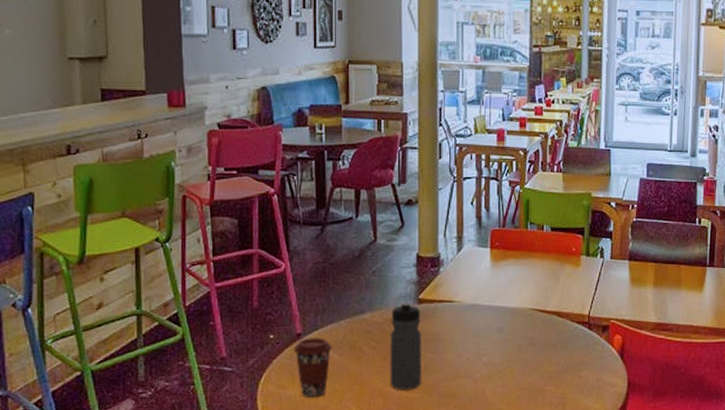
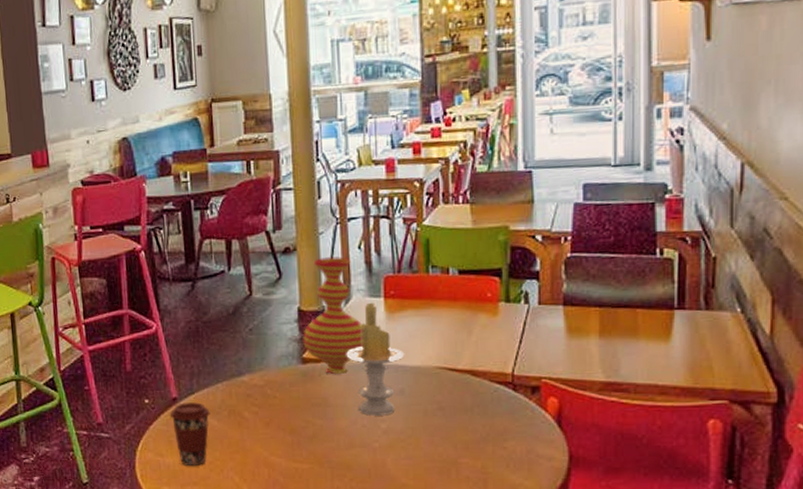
water bottle: present [390,302,422,390] -> none [272,362,311,460]
vase: none [420,210,472,314] -> present [303,257,364,375]
candle: none [456,252,505,350] -> present [346,302,405,416]

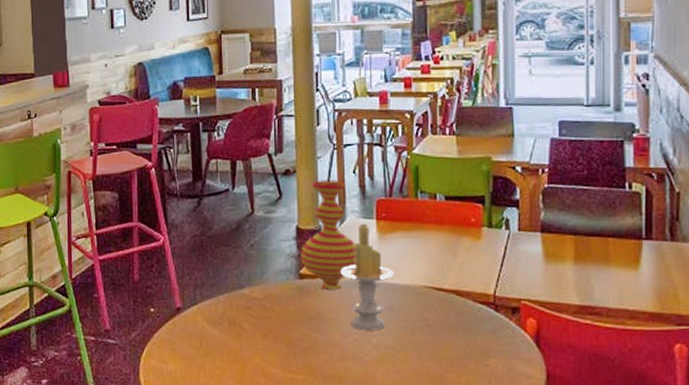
coffee cup: present [169,402,210,466] -> none [173,312,212,373]

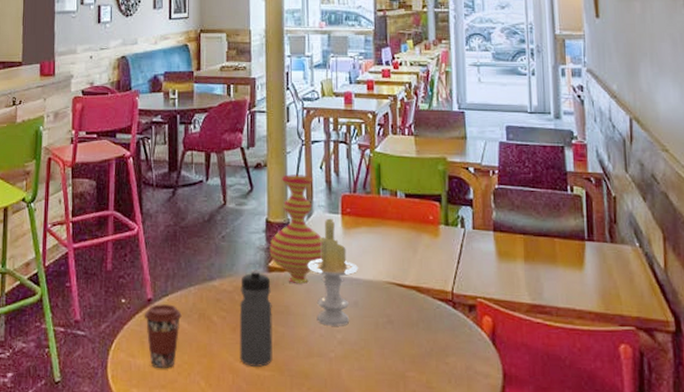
coffee cup: none [173,312,212,373] -> present [144,304,182,368]
water bottle: none [270,277,306,371] -> present [239,269,273,367]

